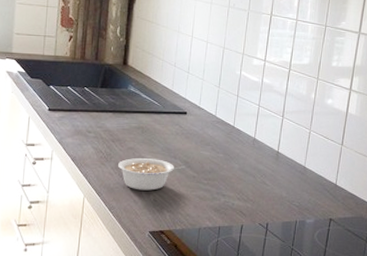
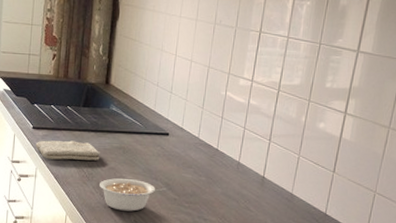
washcloth: none [51,122,120,142] -> present [35,140,101,161]

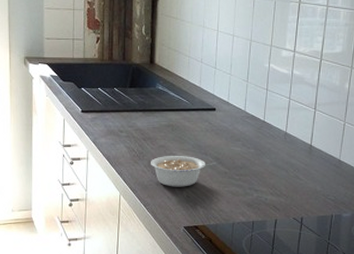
washcloth: present [35,140,101,161] -> none [85,121,150,141]

